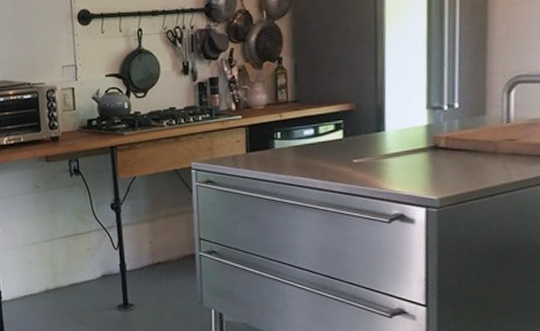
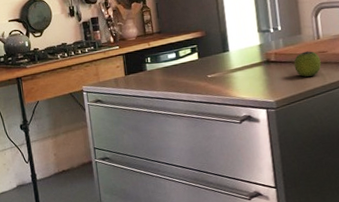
apple: none [470,137,508,170] -> present [293,51,322,77]

